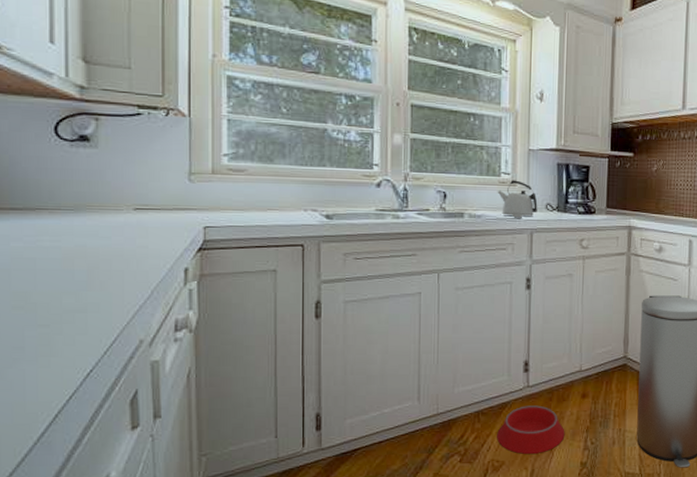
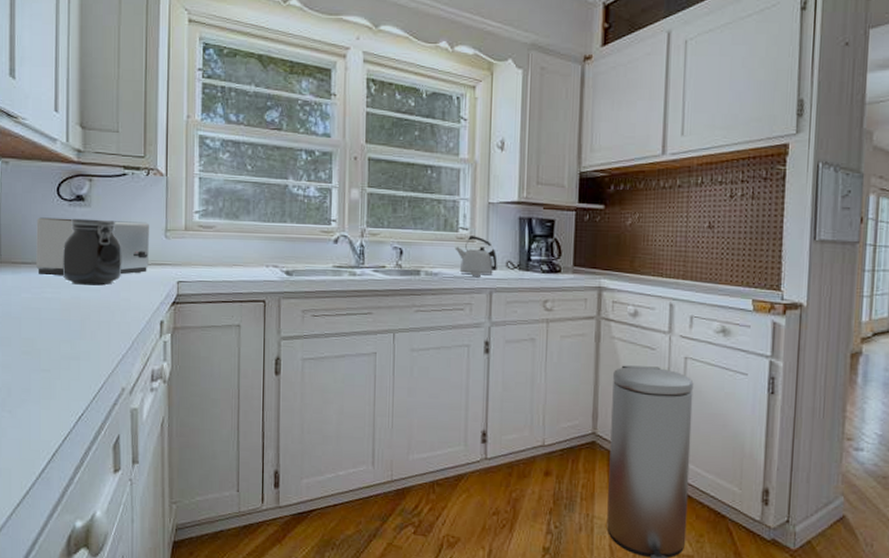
toaster: none [28,158,170,223] -> present [36,217,149,276]
jar: none [63,160,138,232] -> present [62,218,122,285]
pet bowl: present [497,405,565,454] -> none [452,479,526,533]

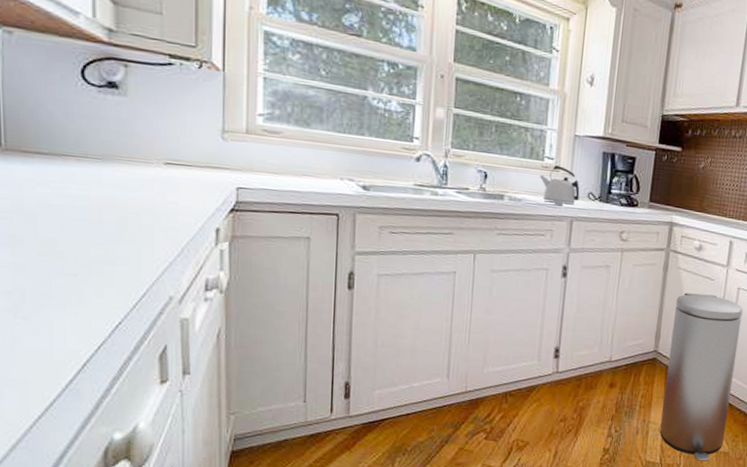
toaster: present [36,217,149,276] -> none [54,102,202,176]
jar: present [62,218,122,285] -> none [90,107,168,185]

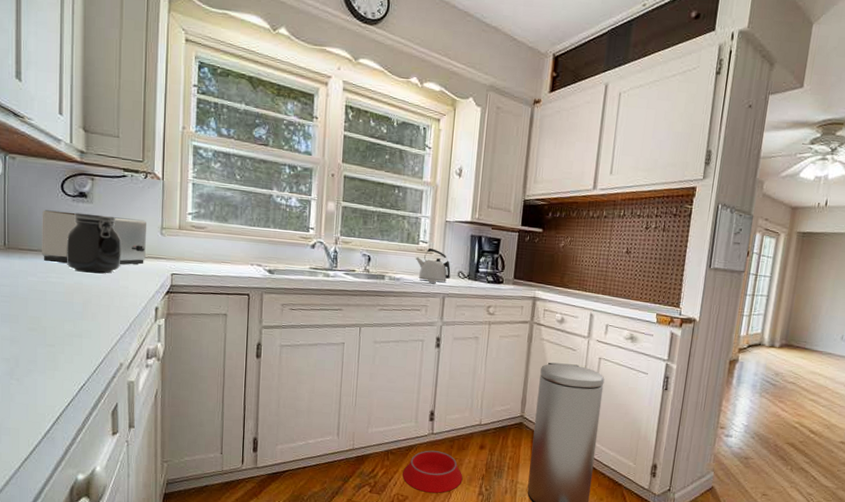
toaster: none [54,102,202,176] -> present [42,210,146,265]
jar: none [90,107,168,185] -> present [66,212,122,273]
pet bowl: none [523,390,591,437] -> present [402,450,463,493]

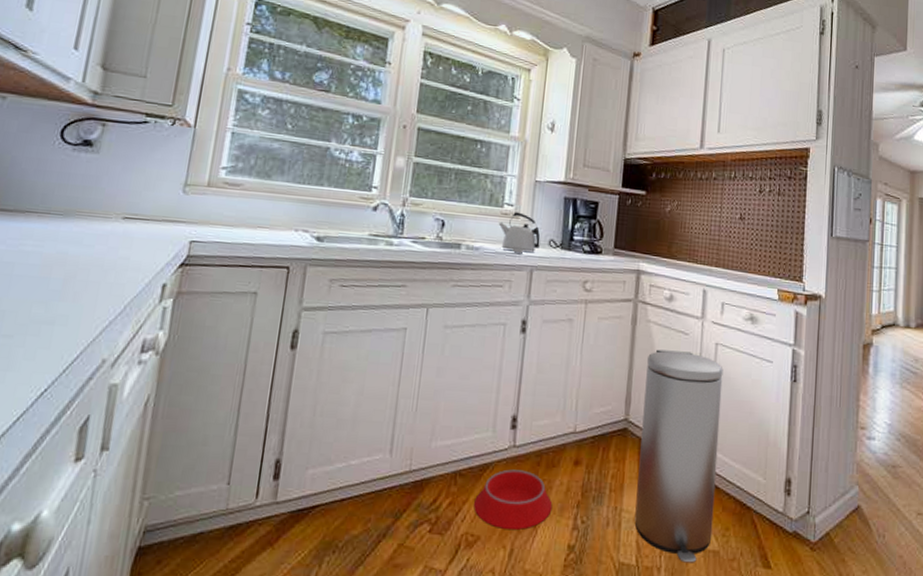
toaster: present [42,210,146,265] -> none [18,160,166,231]
jar: present [66,212,122,273] -> none [51,164,129,240]

